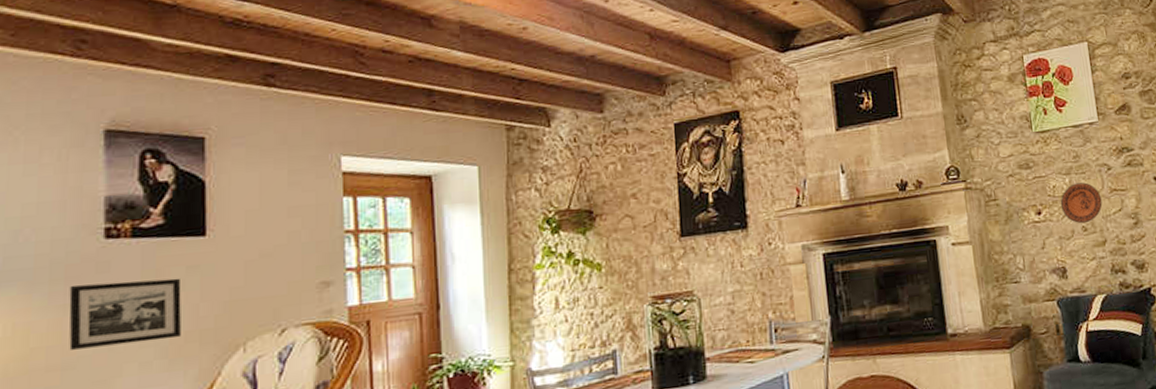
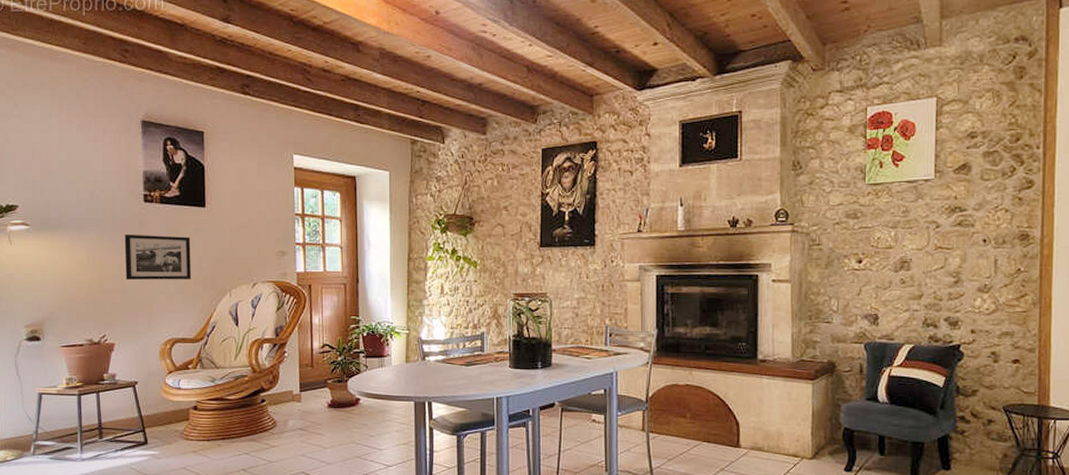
decorative plate: present [1060,182,1103,224] -> none [882,237,925,276]

